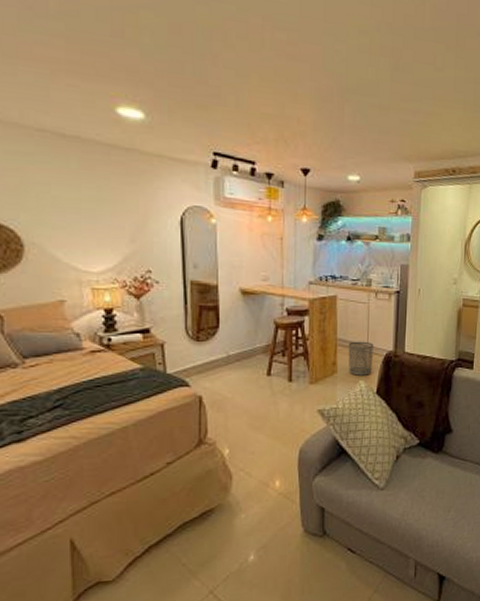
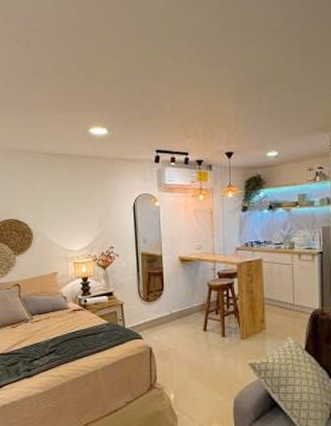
waste bin: present [348,341,374,376] -> none [275,300,300,332]

